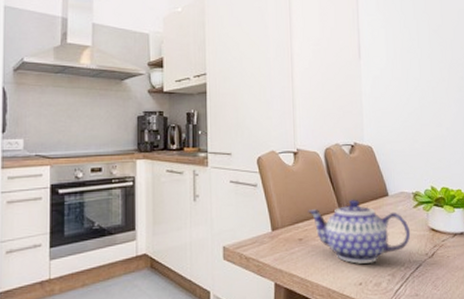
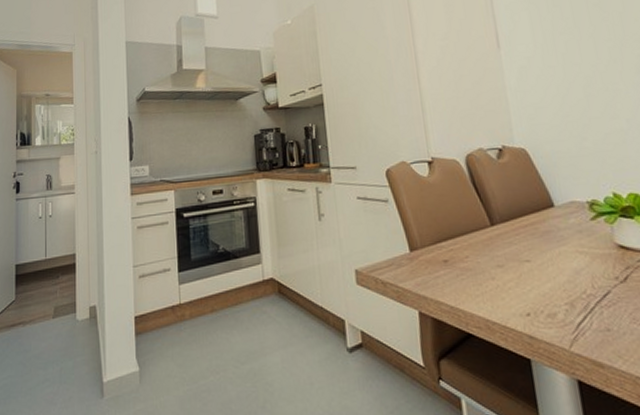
teapot: present [308,199,411,264] -> none [451,212,591,290]

